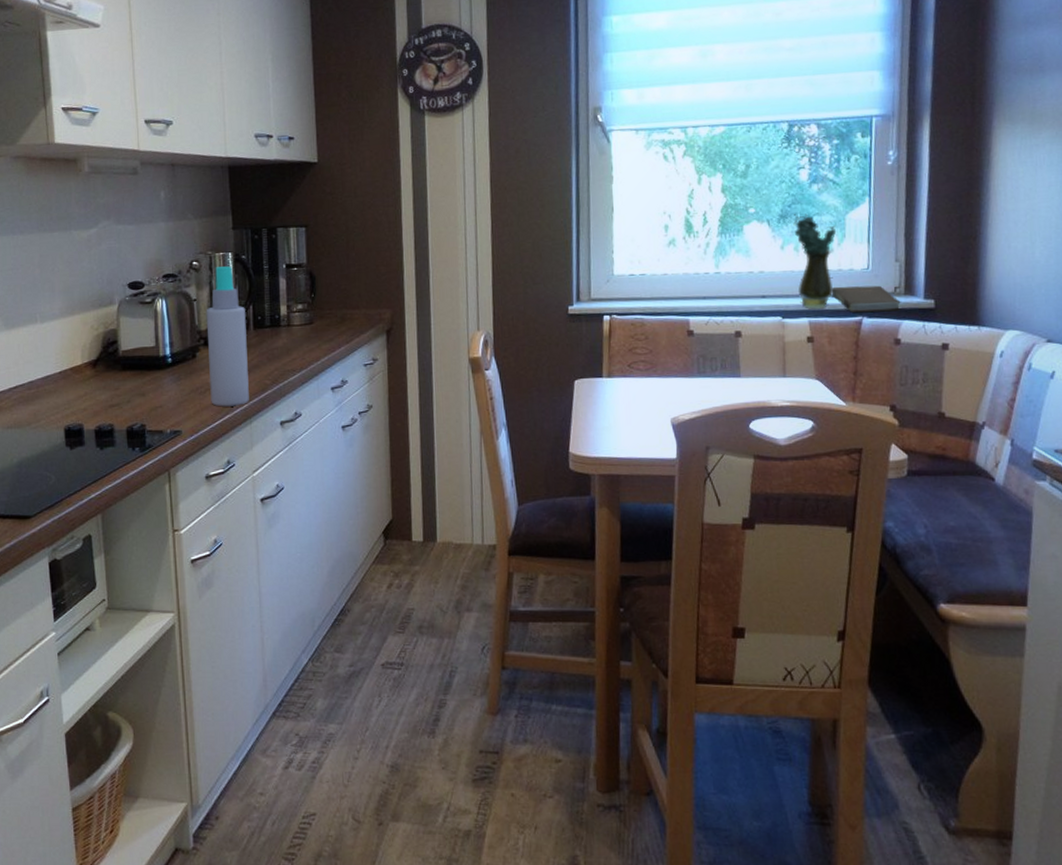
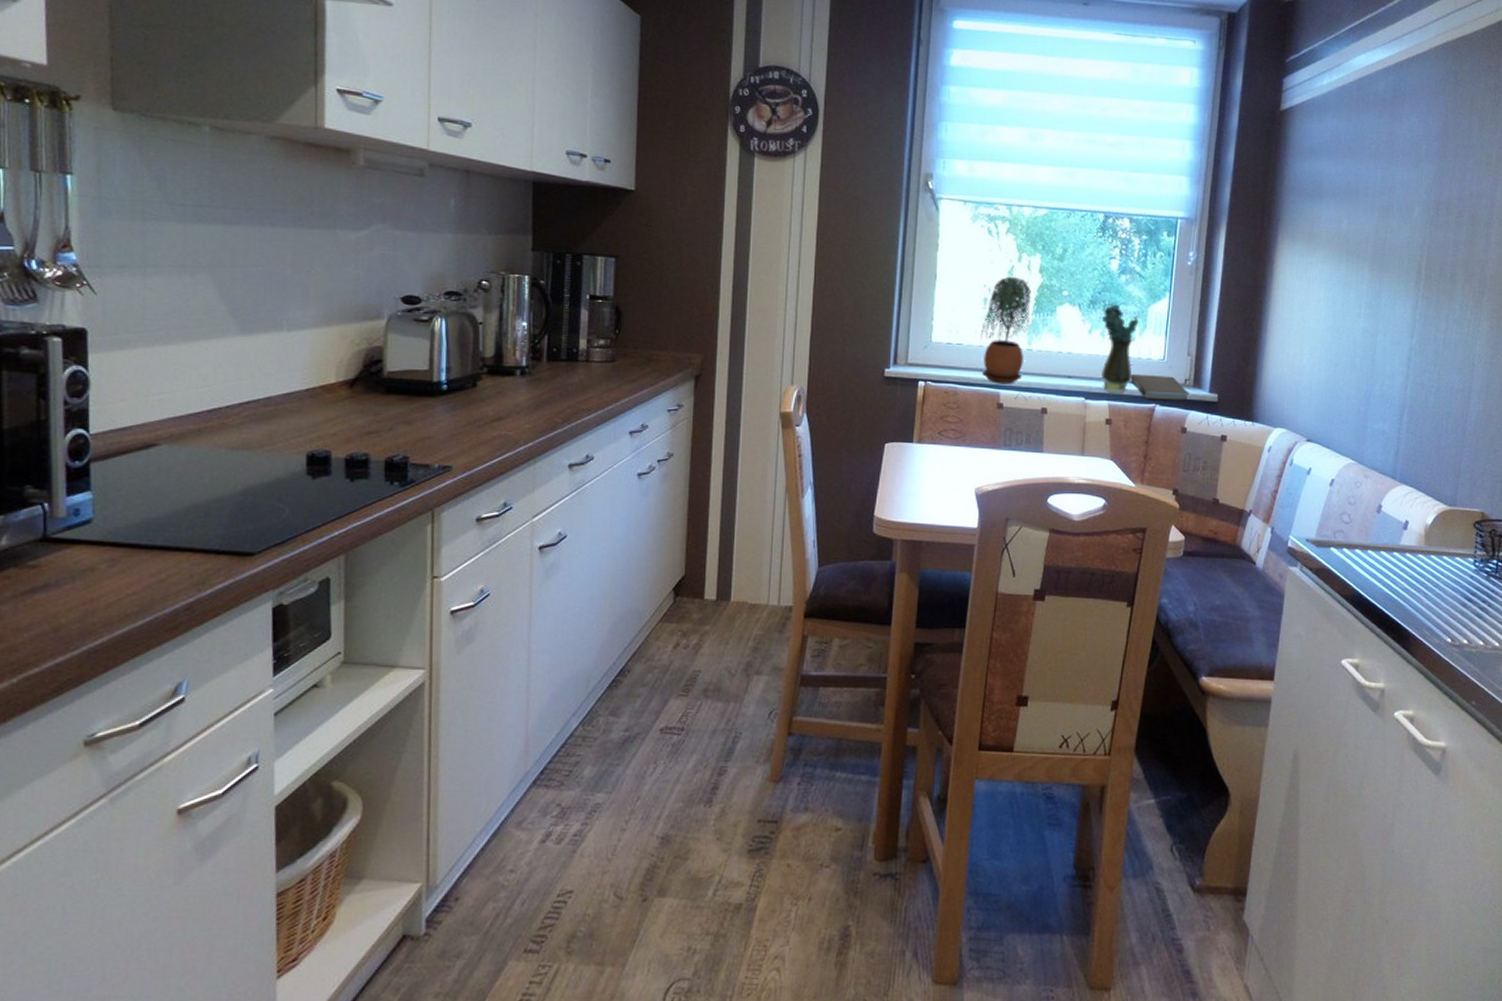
spray bottle: present [206,266,249,407] -> none [490,290,539,444]
potted plant: none [664,200,716,311] -> present [980,276,1031,384]

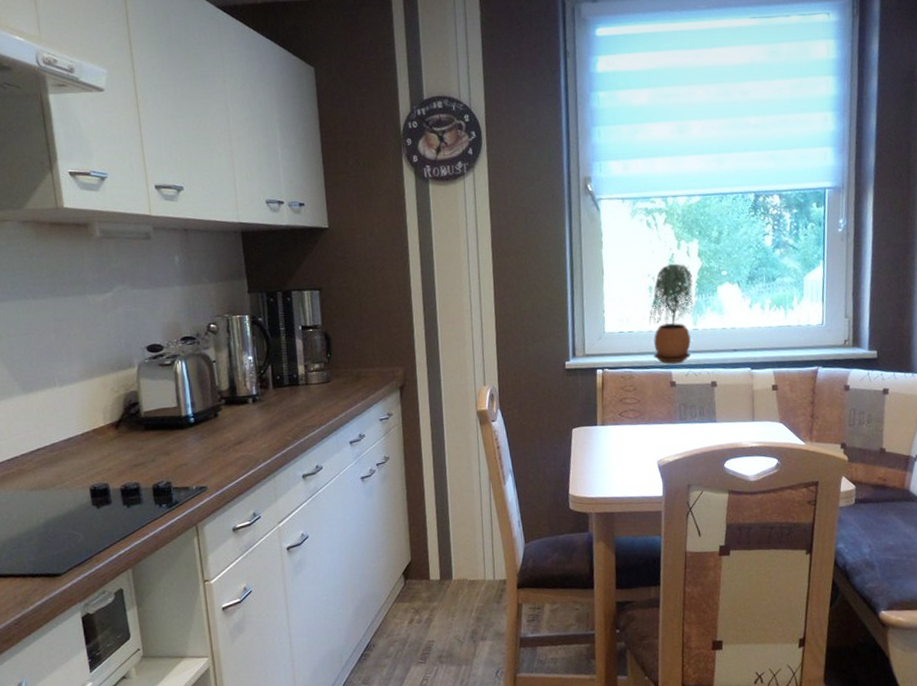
vase: present [1101,301,1139,393] -> none [759,275,796,361]
book: present [1131,375,1190,402] -> none [793,339,850,363]

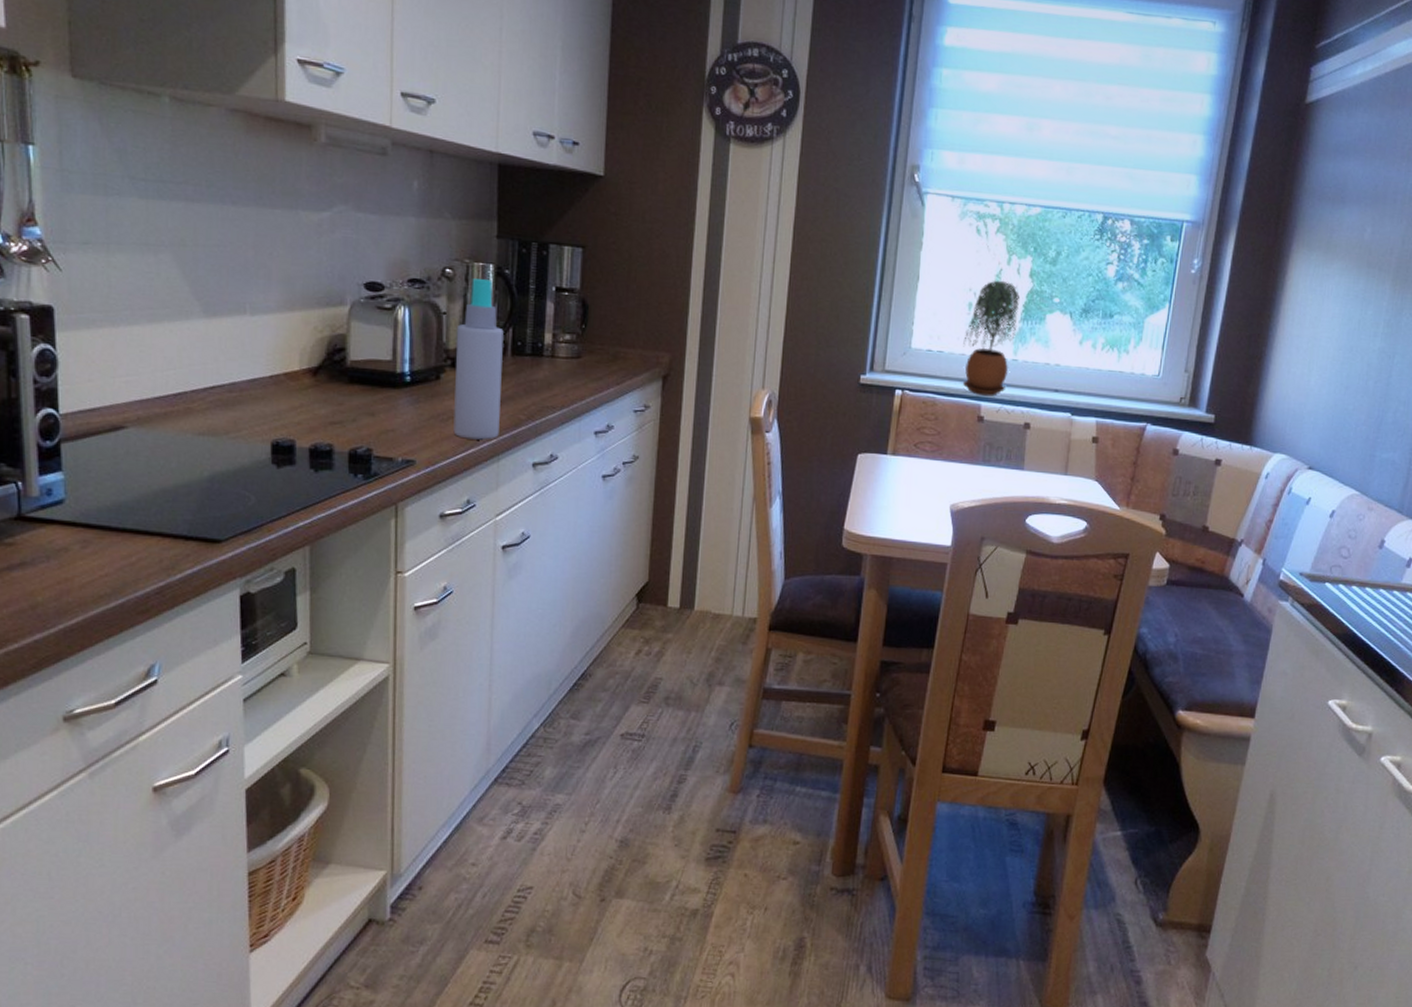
spray bottle: none [225,328,272,463] -> present [453,278,504,440]

